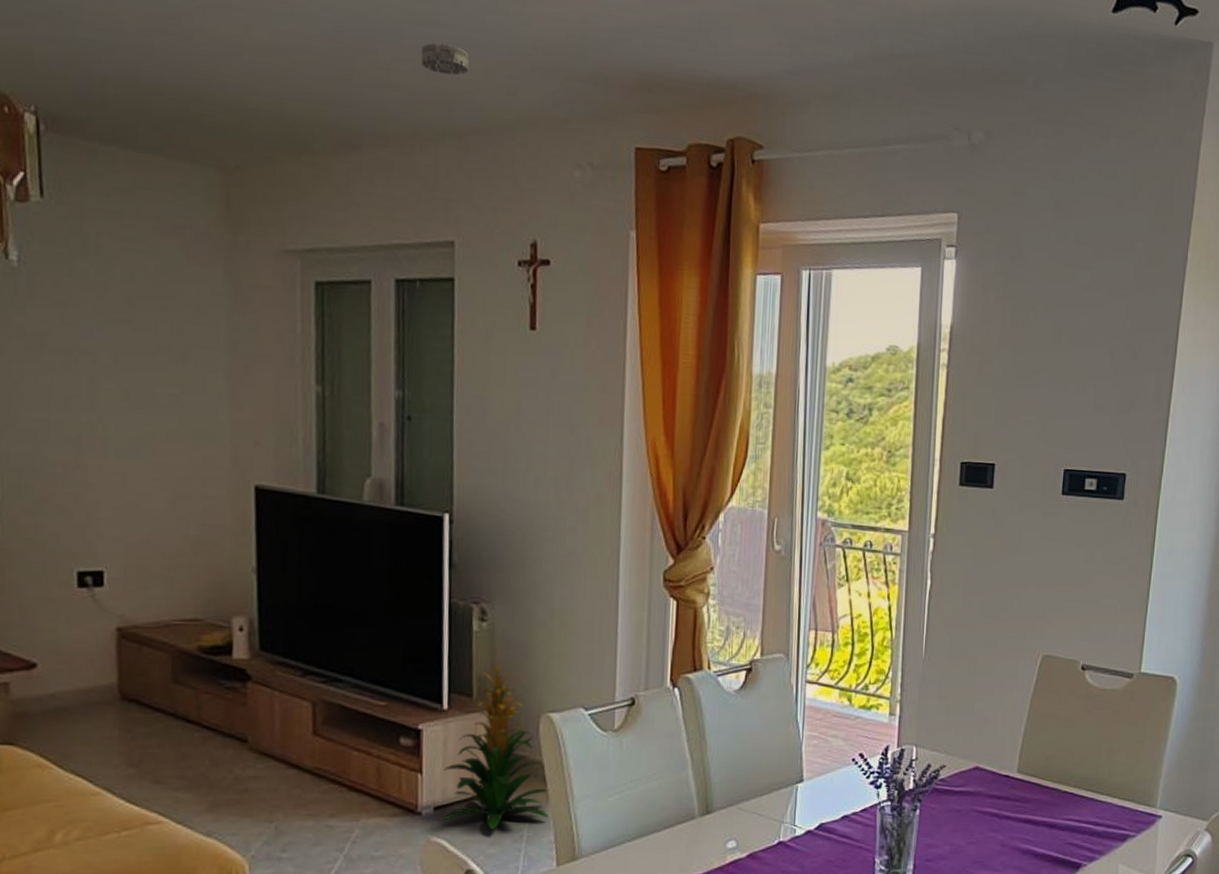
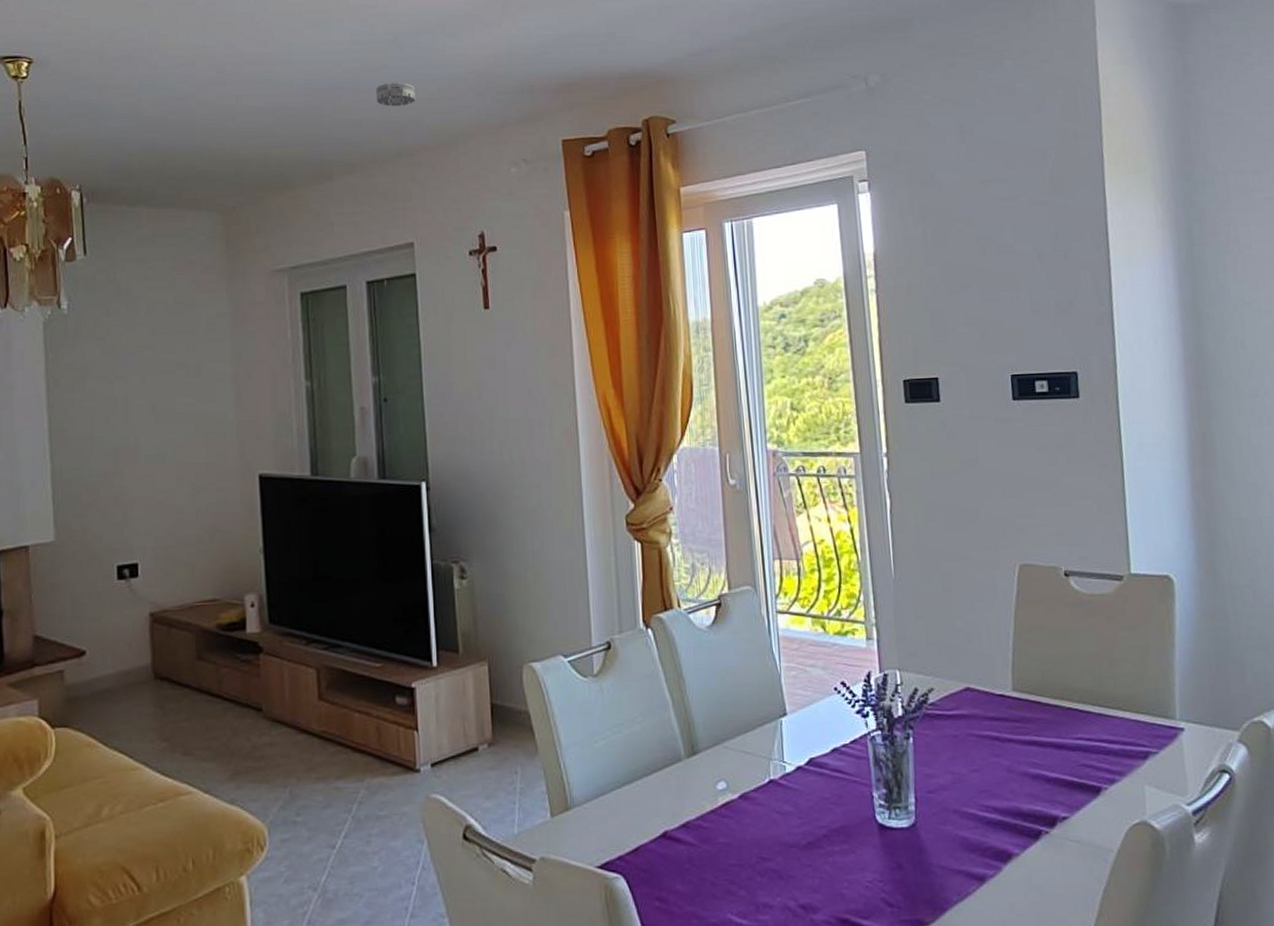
indoor plant: present [443,662,549,831] -> none [437,616,539,784]

